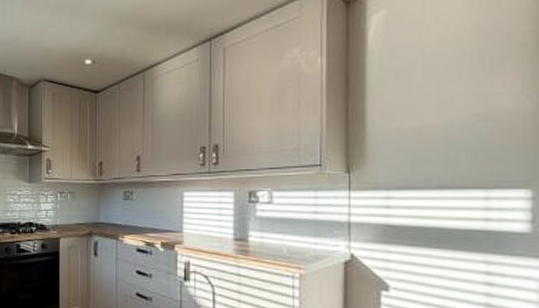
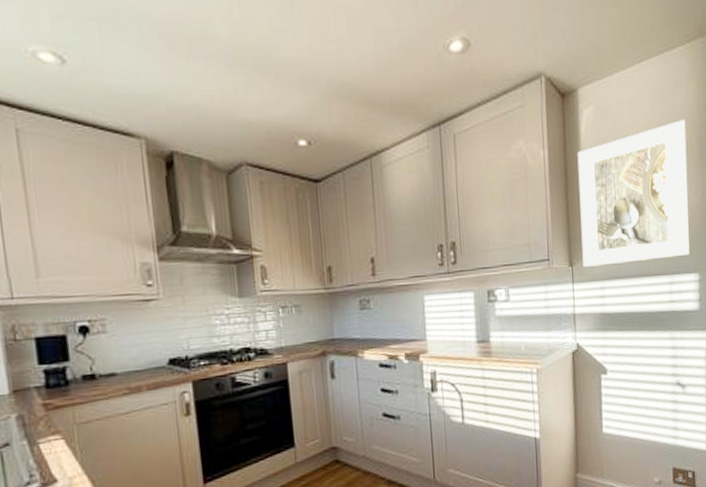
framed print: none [362,15,518,174] -> present [577,120,690,267]

